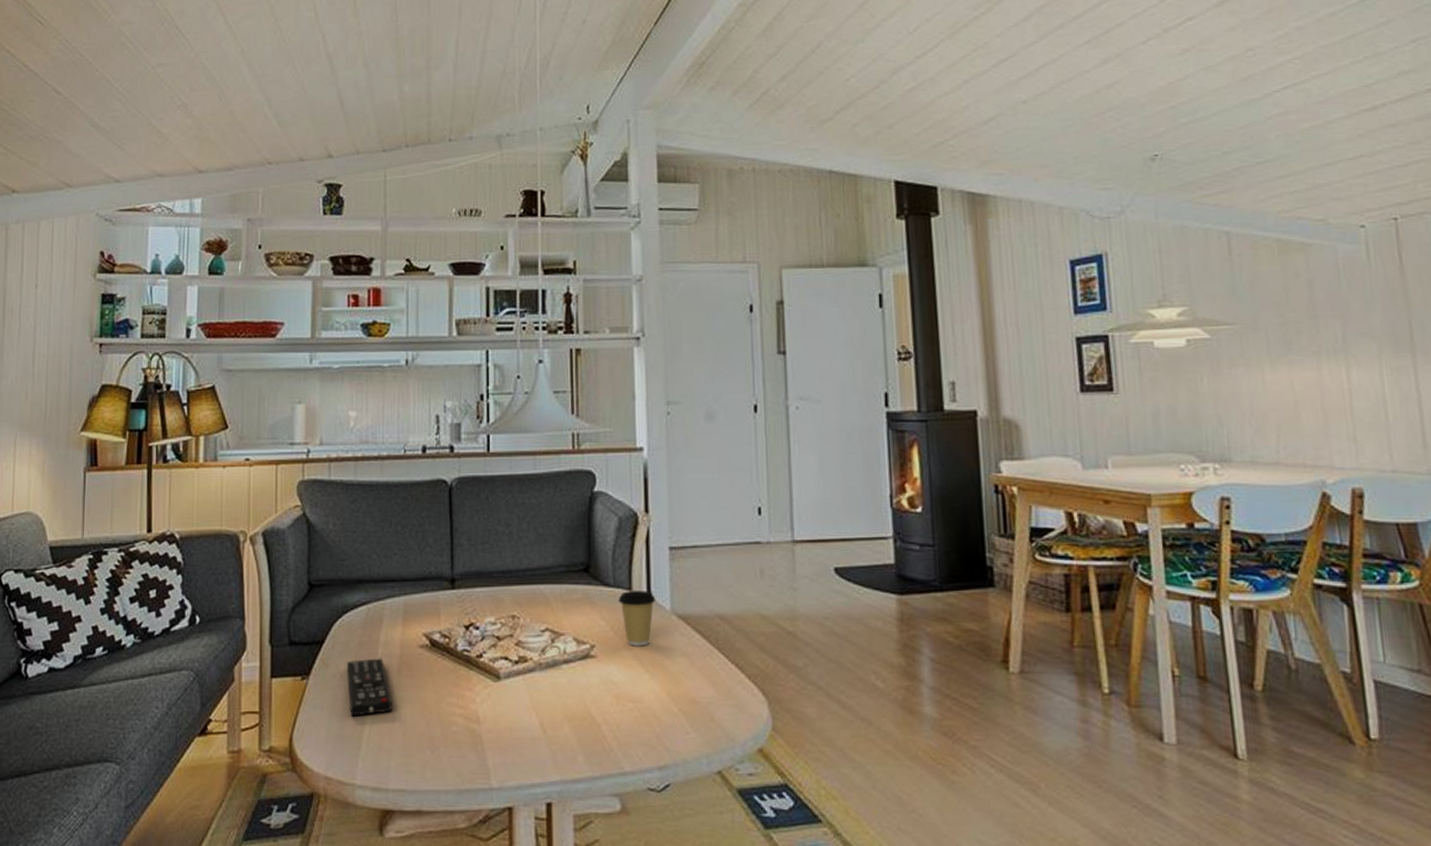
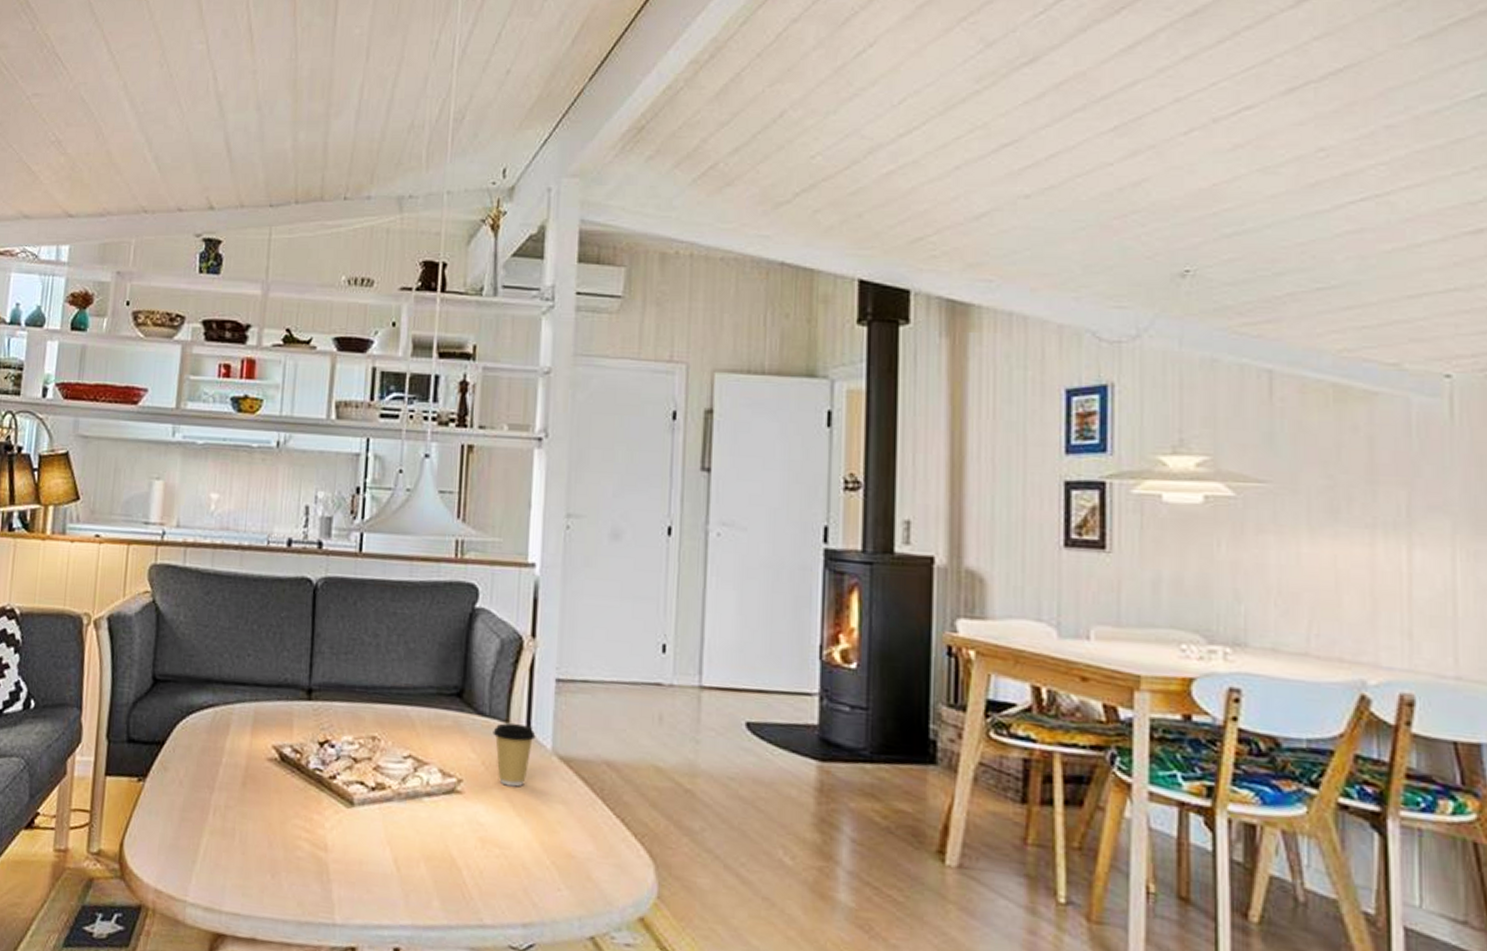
remote control: present [346,658,392,716] -> none [186,766,234,829]

